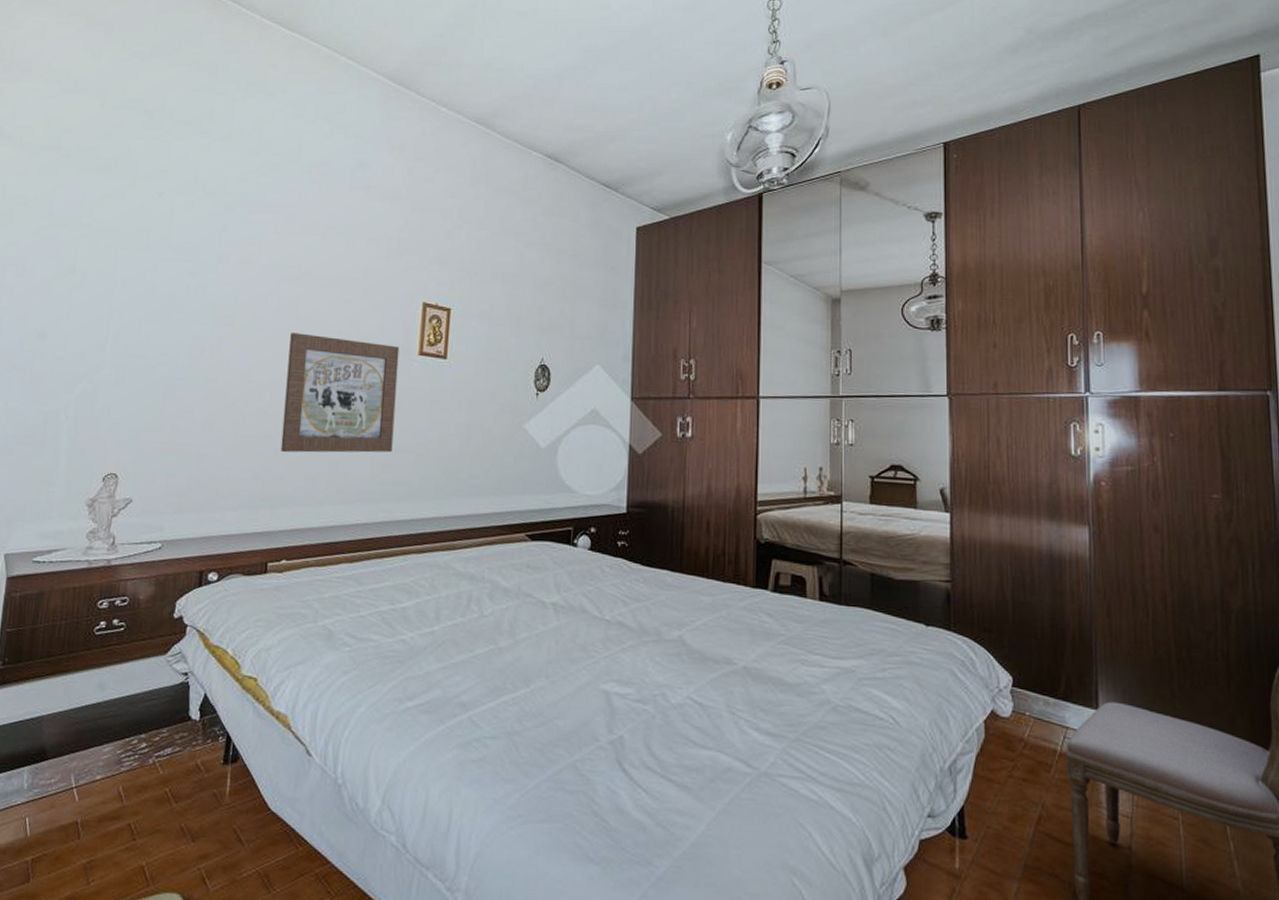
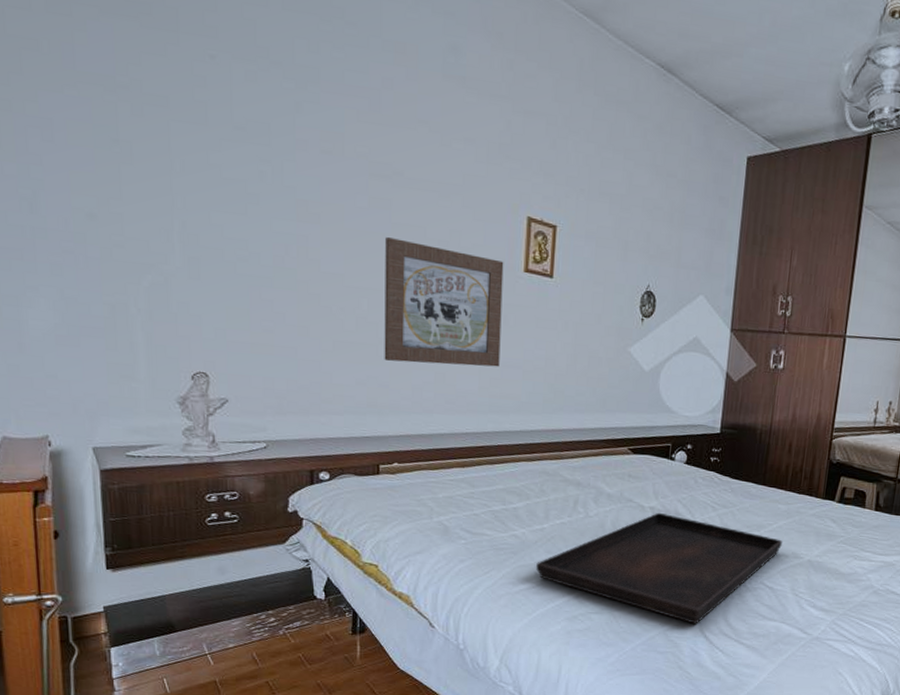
serving tray: none [425,609,709,753] -> present [536,512,782,624]

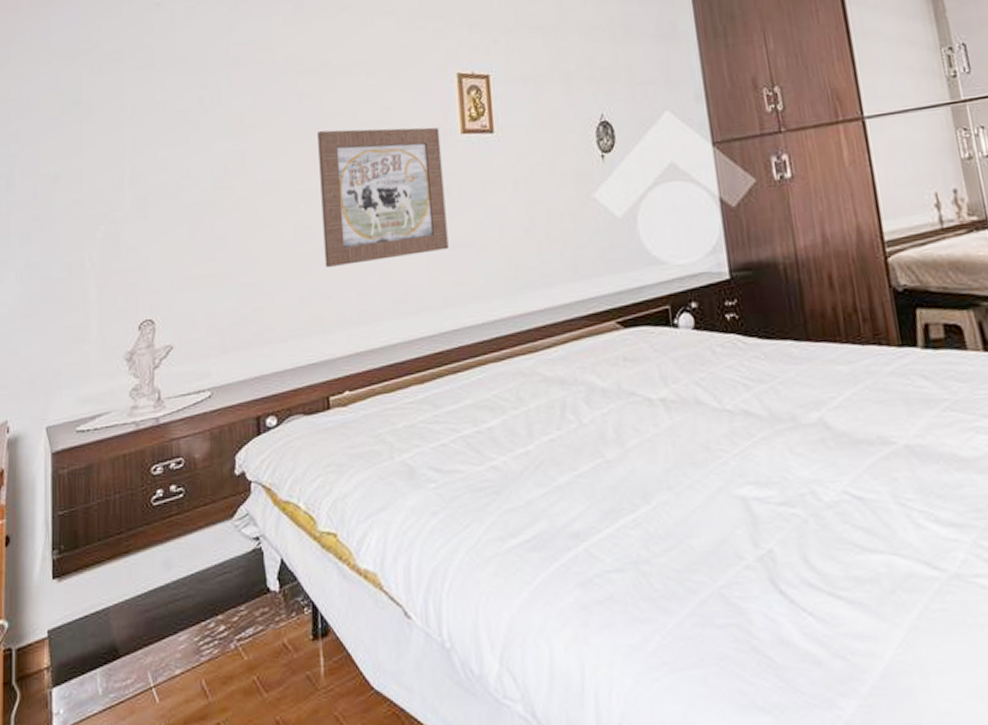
serving tray: present [536,512,782,624] -> none [527,404,859,572]

